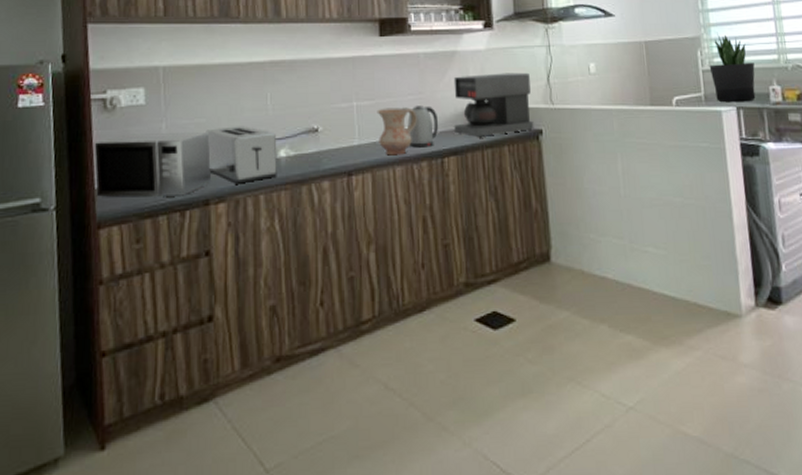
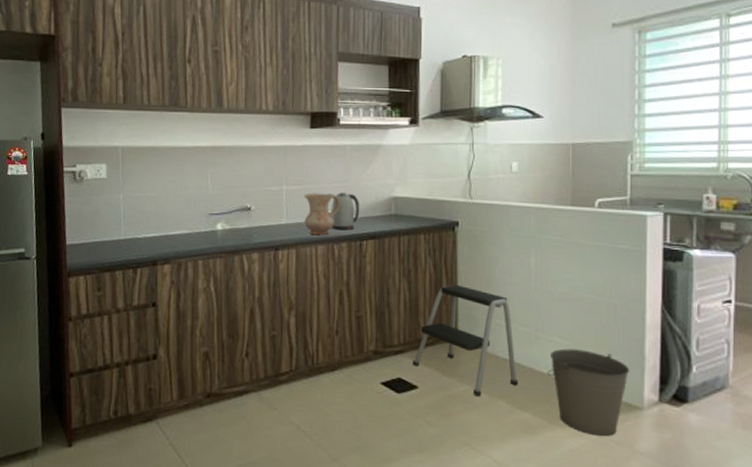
microwave: present [94,132,212,197] -> none [66,202,159,256]
toaster: present [206,126,279,186] -> none [155,201,215,251]
coffee maker: present [453,72,534,139] -> none [374,167,451,227]
step stool: none [506,199,619,323] -> present [412,284,519,397]
bucket: none [645,258,725,352] -> present [546,348,630,436]
planter: present [709,33,756,103] -> none [639,138,689,208]

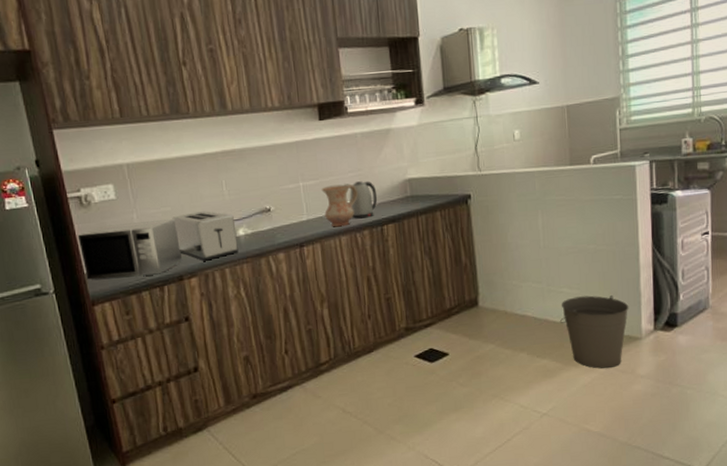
microwave: none [66,202,159,256] -> present [77,219,183,280]
toaster: none [155,201,215,251] -> present [172,211,240,262]
step stool: present [412,284,519,397] -> none [441,254,536,353]

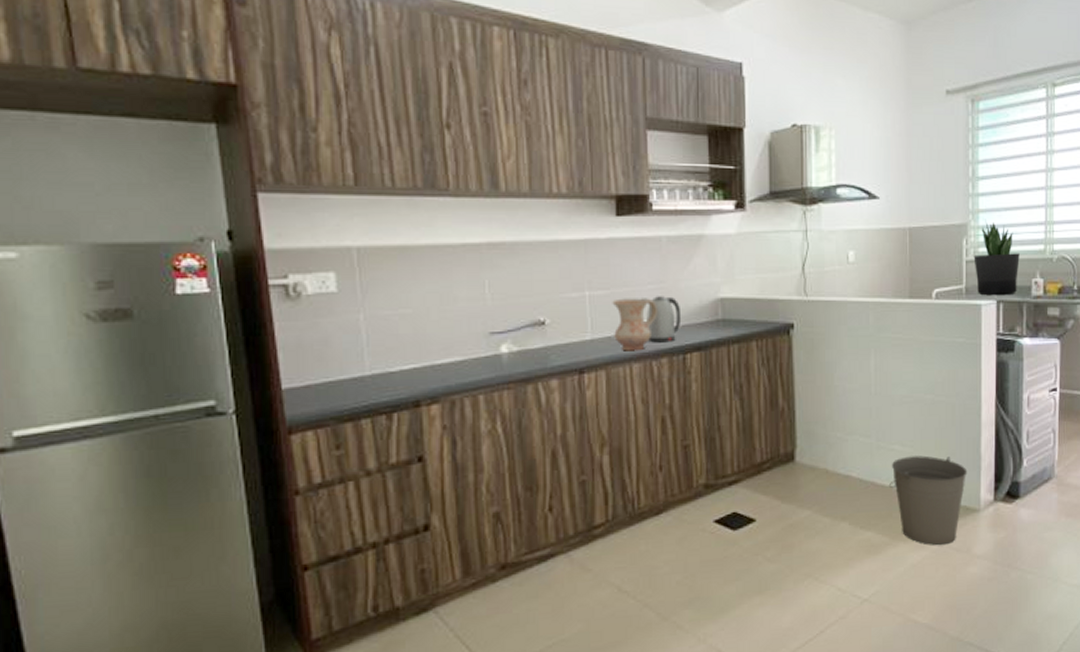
microwave: present [77,219,183,280] -> none [277,325,422,399]
toaster: present [172,211,240,262] -> none [413,318,500,385]
planter: none [626,92,670,158] -> present [973,220,1020,296]

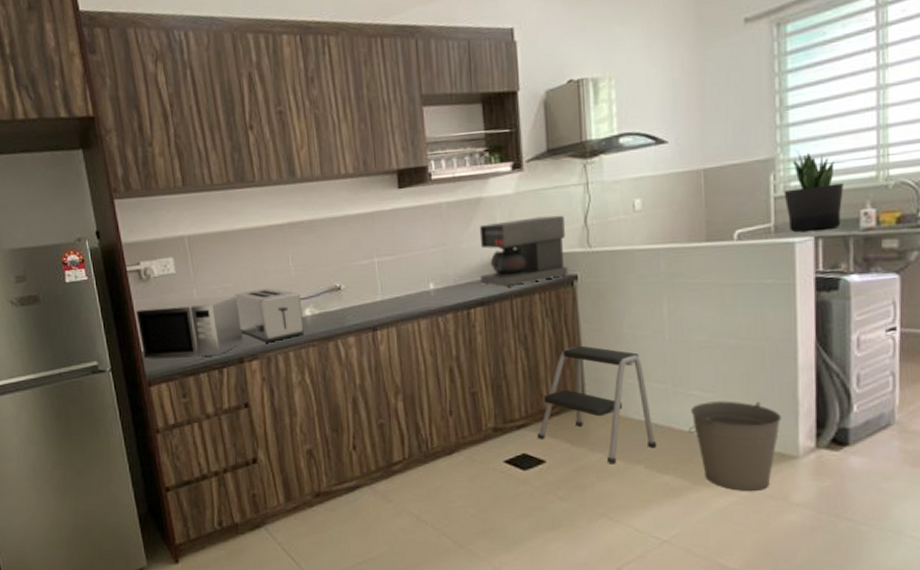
microwave: none [277,325,422,399] -> present [135,296,244,359]
toaster: none [413,318,500,385] -> present [233,288,305,344]
ceramic jug: present [612,298,657,351] -> none [399,260,441,310]
kettle: present [646,296,682,343] -> none [431,257,464,301]
coffee maker: none [698,260,785,334] -> present [479,215,568,289]
step stool: none [748,397,861,522] -> present [536,345,657,464]

